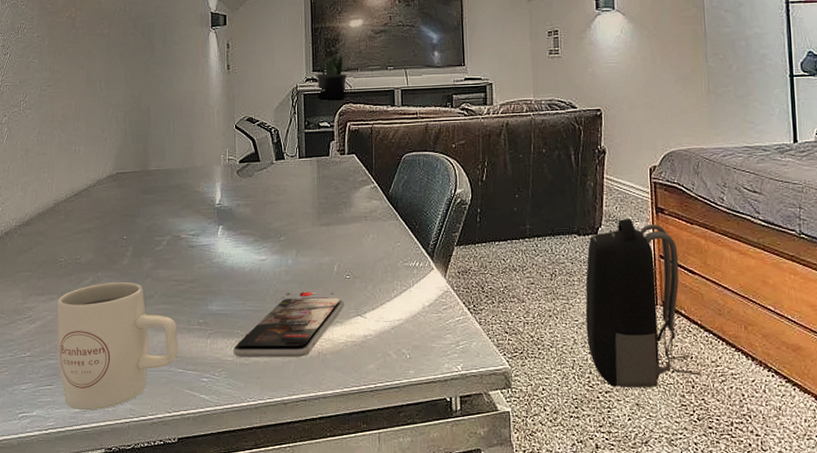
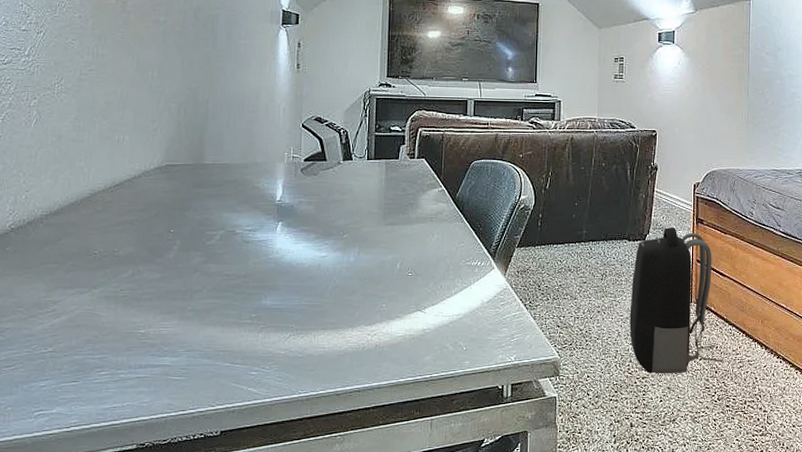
mug: present [56,281,179,411] -> none [85,275,227,407]
smartphone: present [232,290,344,357] -> none [285,286,405,351]
planter: present [317,53,347,101] -> none [391,61,421,107]

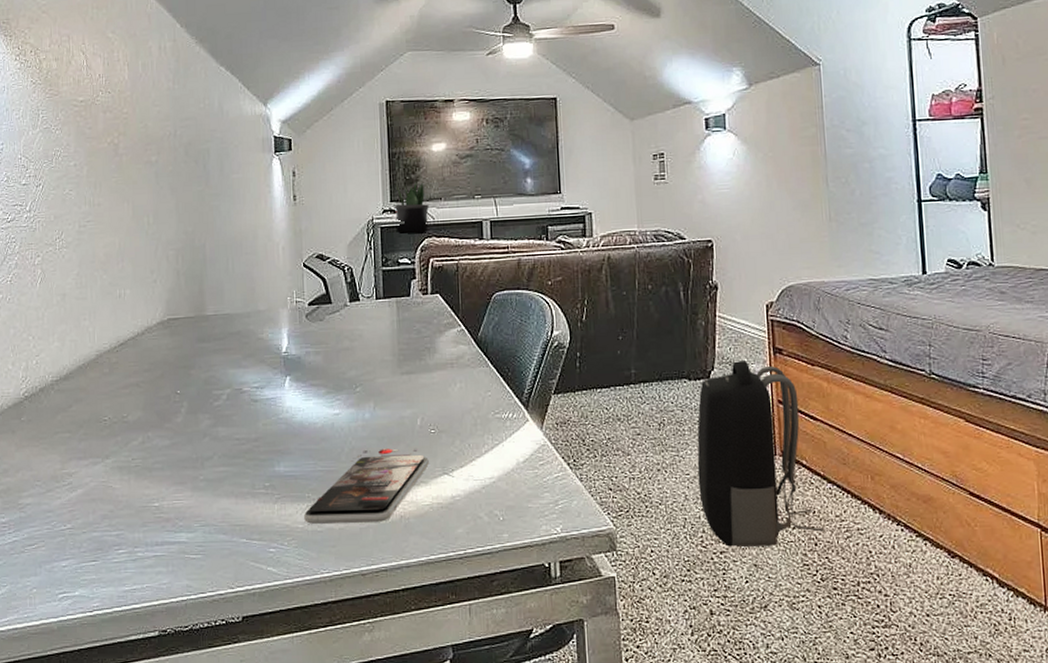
smartphone: none [285,286,405,351] -> present [303,447,429,524]
planter: none [391,61,421,107] -> present [395,181,429,235]

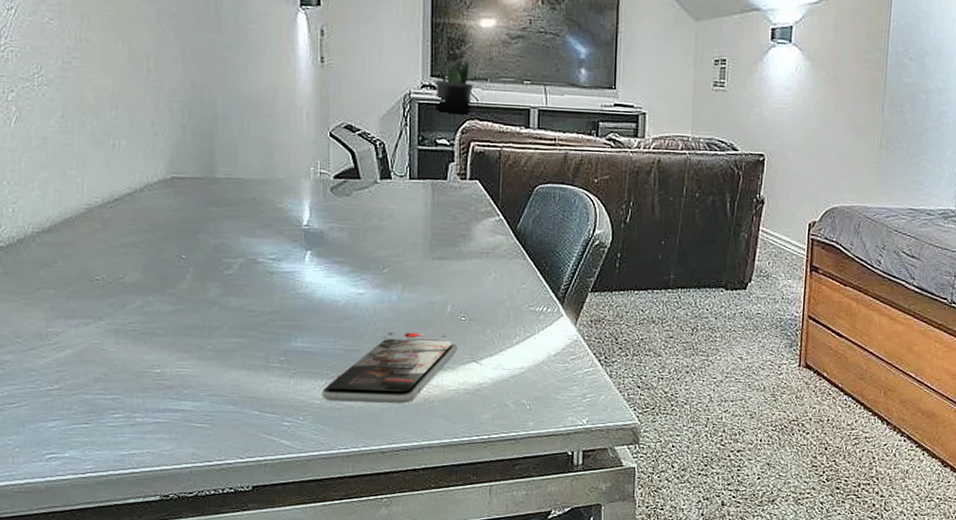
backpack: present [697,361,824,547] -> none [723,275,835,448]

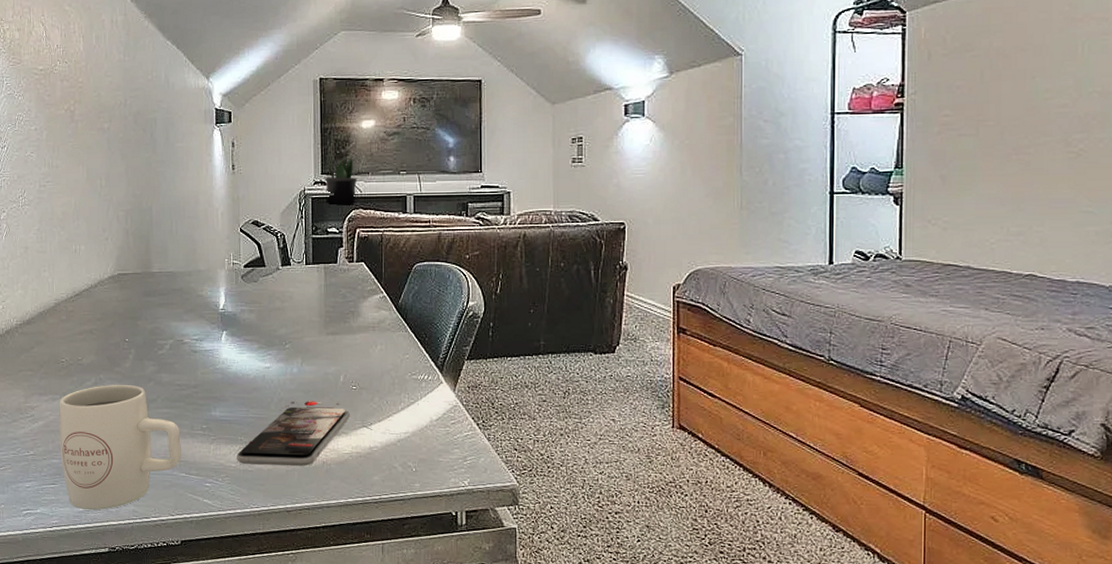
mug: none [93,308,254,454] -> present [59,384,182,511]

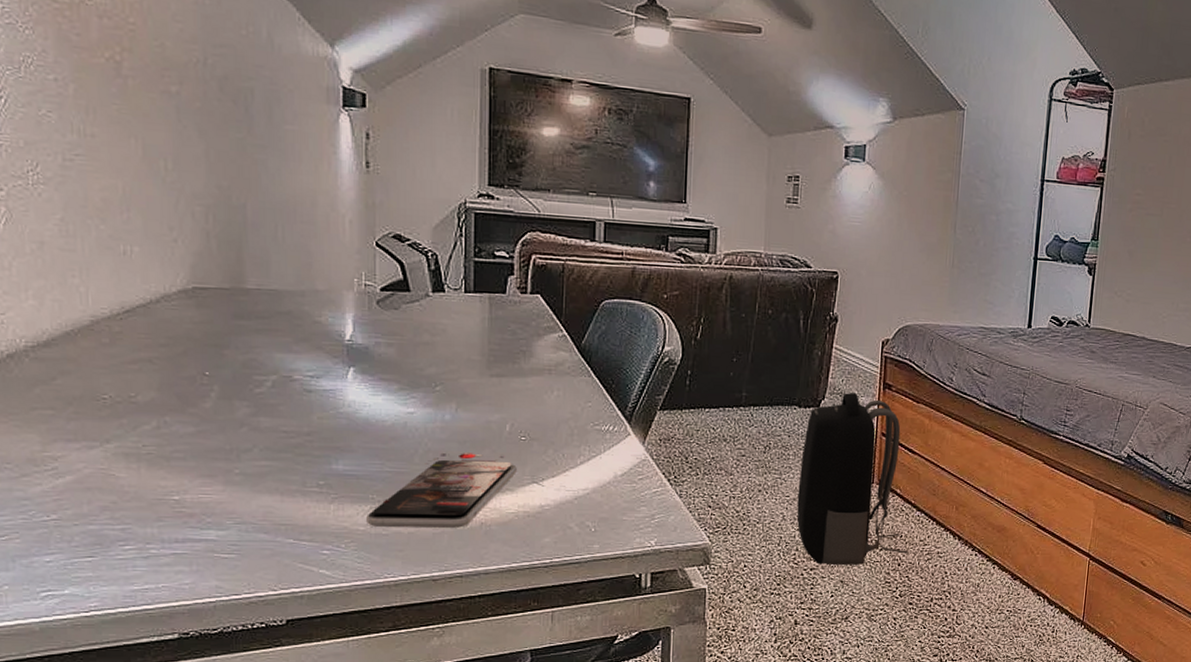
mug: present [59,384,182,511] -> none [98,429,289,588]
planter: present [325,155,357,206] -> none [493,164,534,226]
backpack: none [598,338,714,510] -> present [796,393,908,565]

